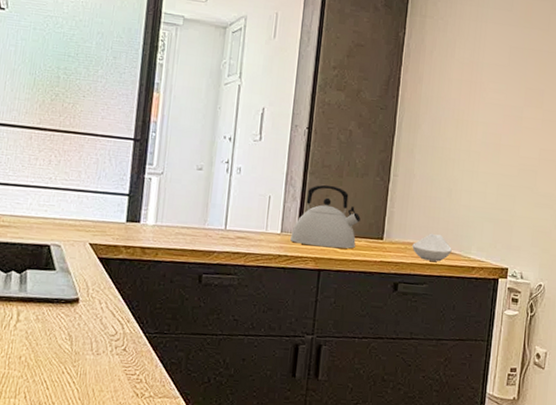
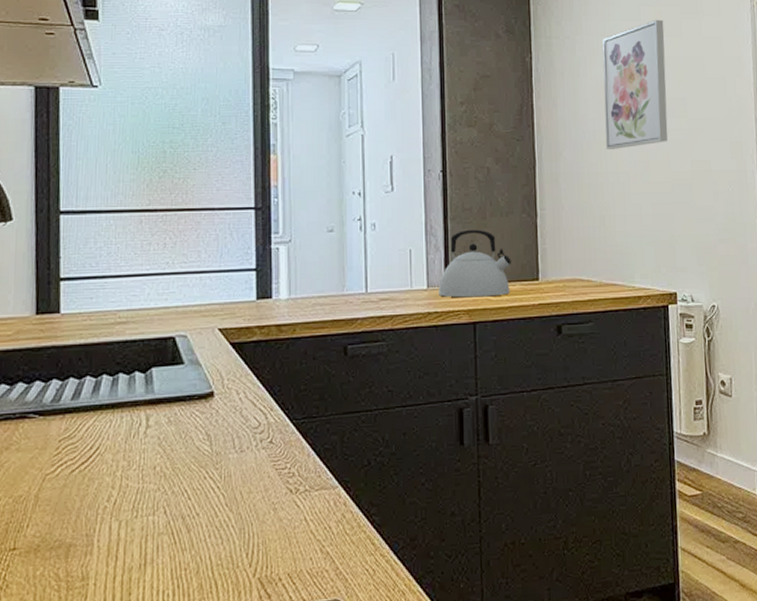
spoon rest: present [412,233,452,262] -> none [571,266,614,296]
wall art: none [462,11,534,130] -> present [602,19,668,149]

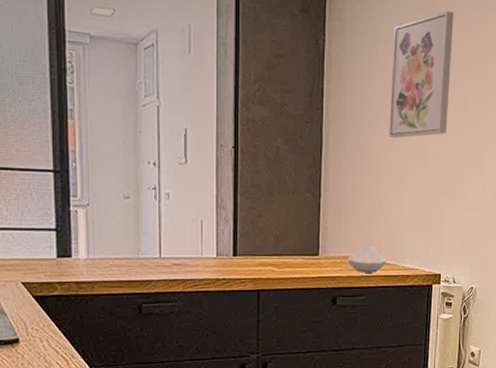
kettle: present [439,229,511,298] -> none [227,204,295,268]
spoon rest: none [571,266,614,296] -> present [347,245,386,273]

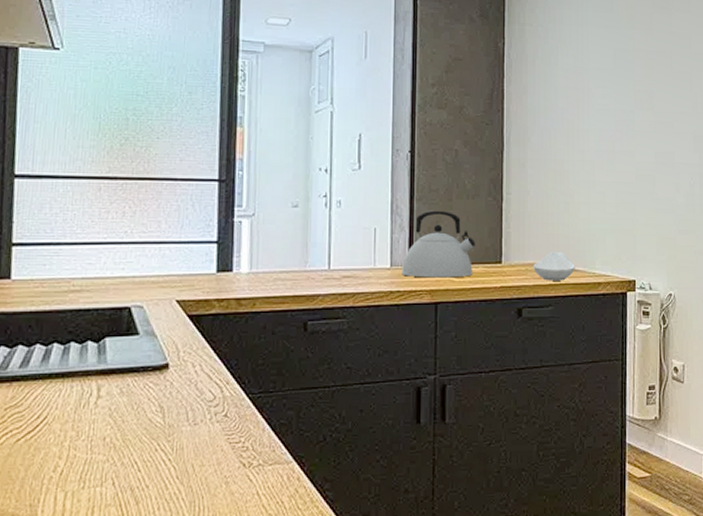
kettle: none [227,204,295,268] -> present [402,210,475,278]
wall art: present [388,10,454,138] -> none [573,12,636,138]

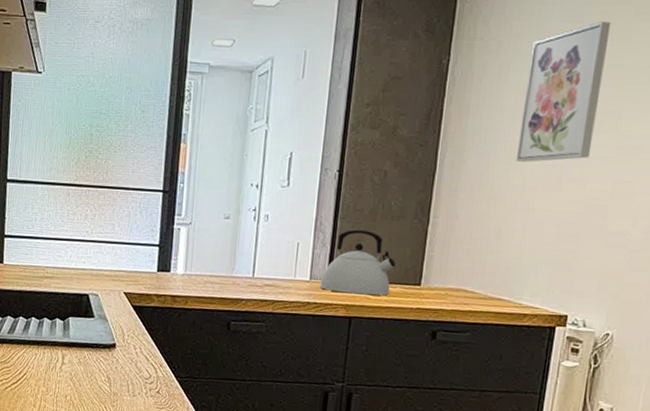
spoon rest: present [533,251,575,281] -> none [453,277,500,309]
wall art: none [573,12,636,138] -> present [515,20,611,162]

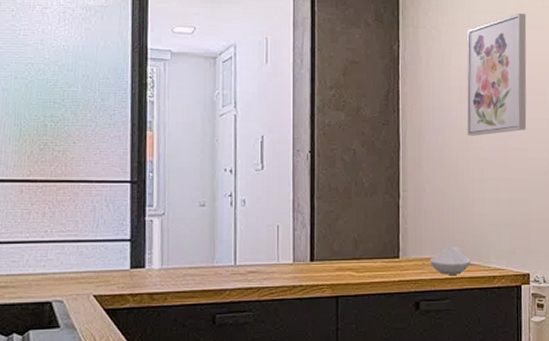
kettle: present [320,229,396,296] -> none [304,208,374,273]
spoon rest: none [453,277,500,309] -> present [430,246,471,275]

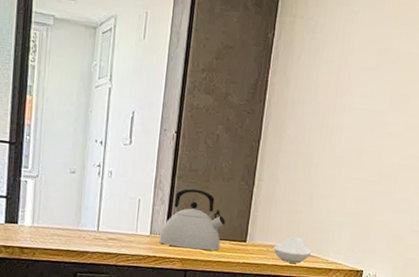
kettle: none [304,208,374,273] -> present [159,188,225,251]
wall art: present [467,12,527,136] -> none [326,11,406,135]

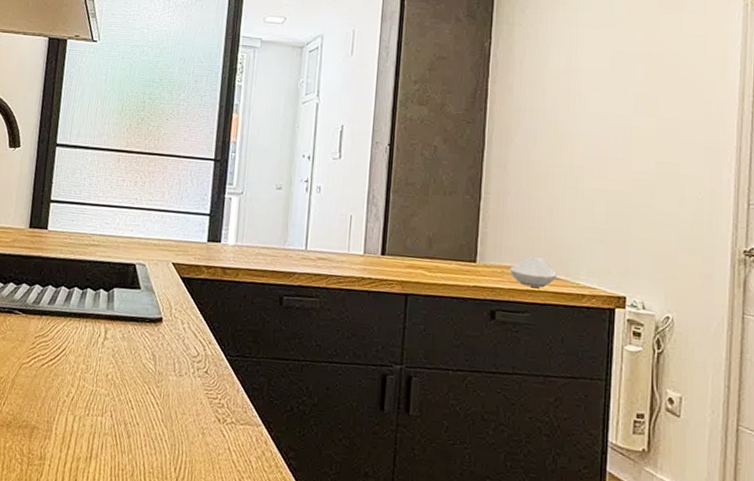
kettle: present [159,188,225,251] -> none [374,203,450,272]

